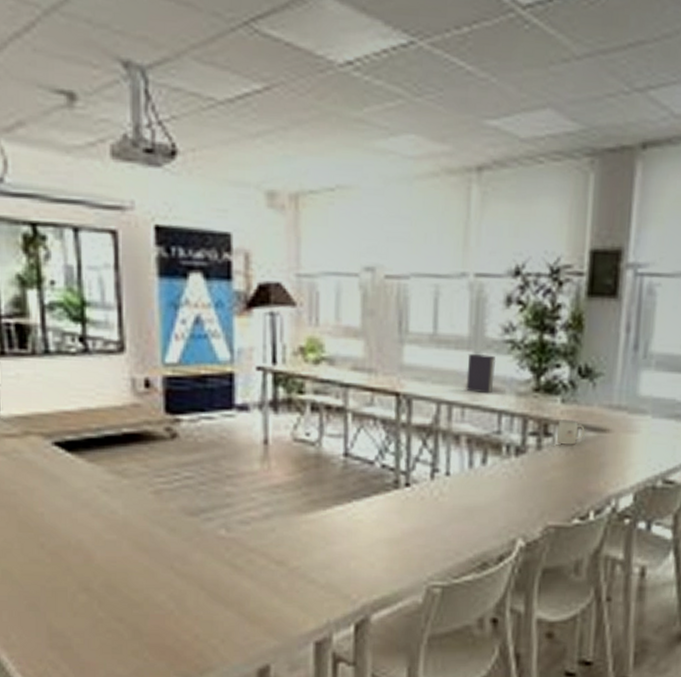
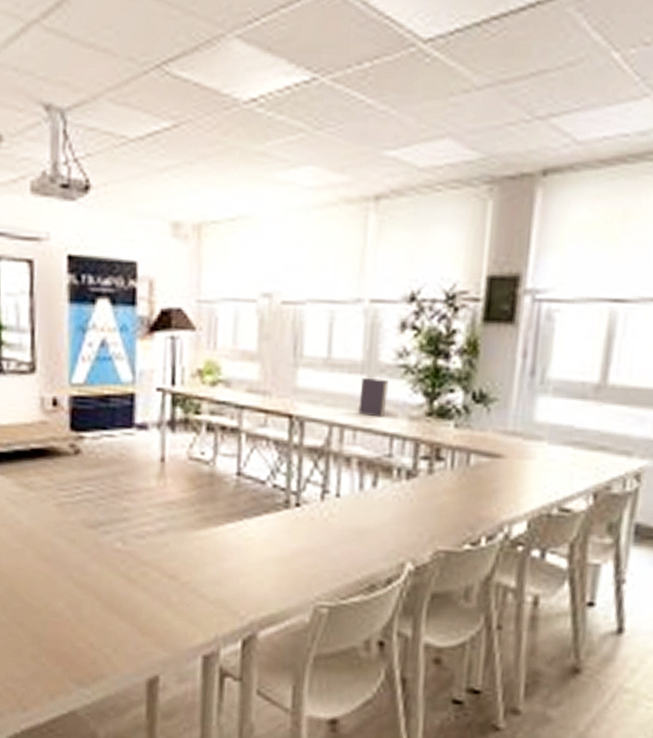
mug: present [556,420,585,445] -> none [448,444,478,470]

